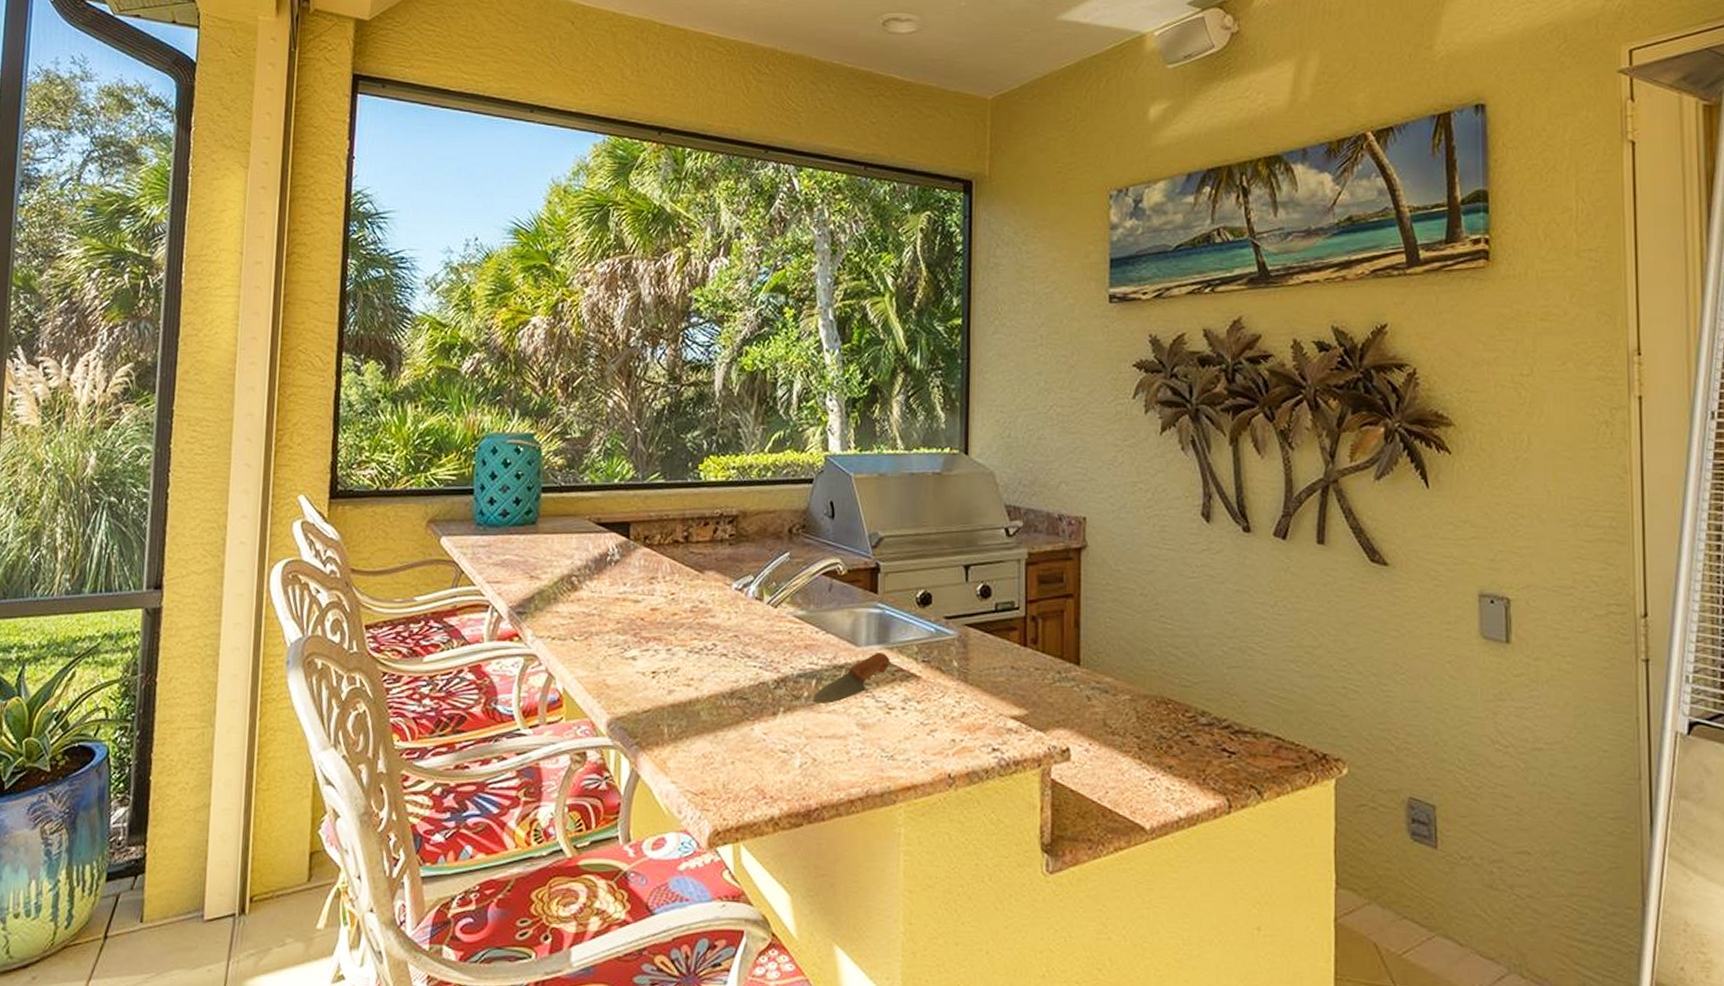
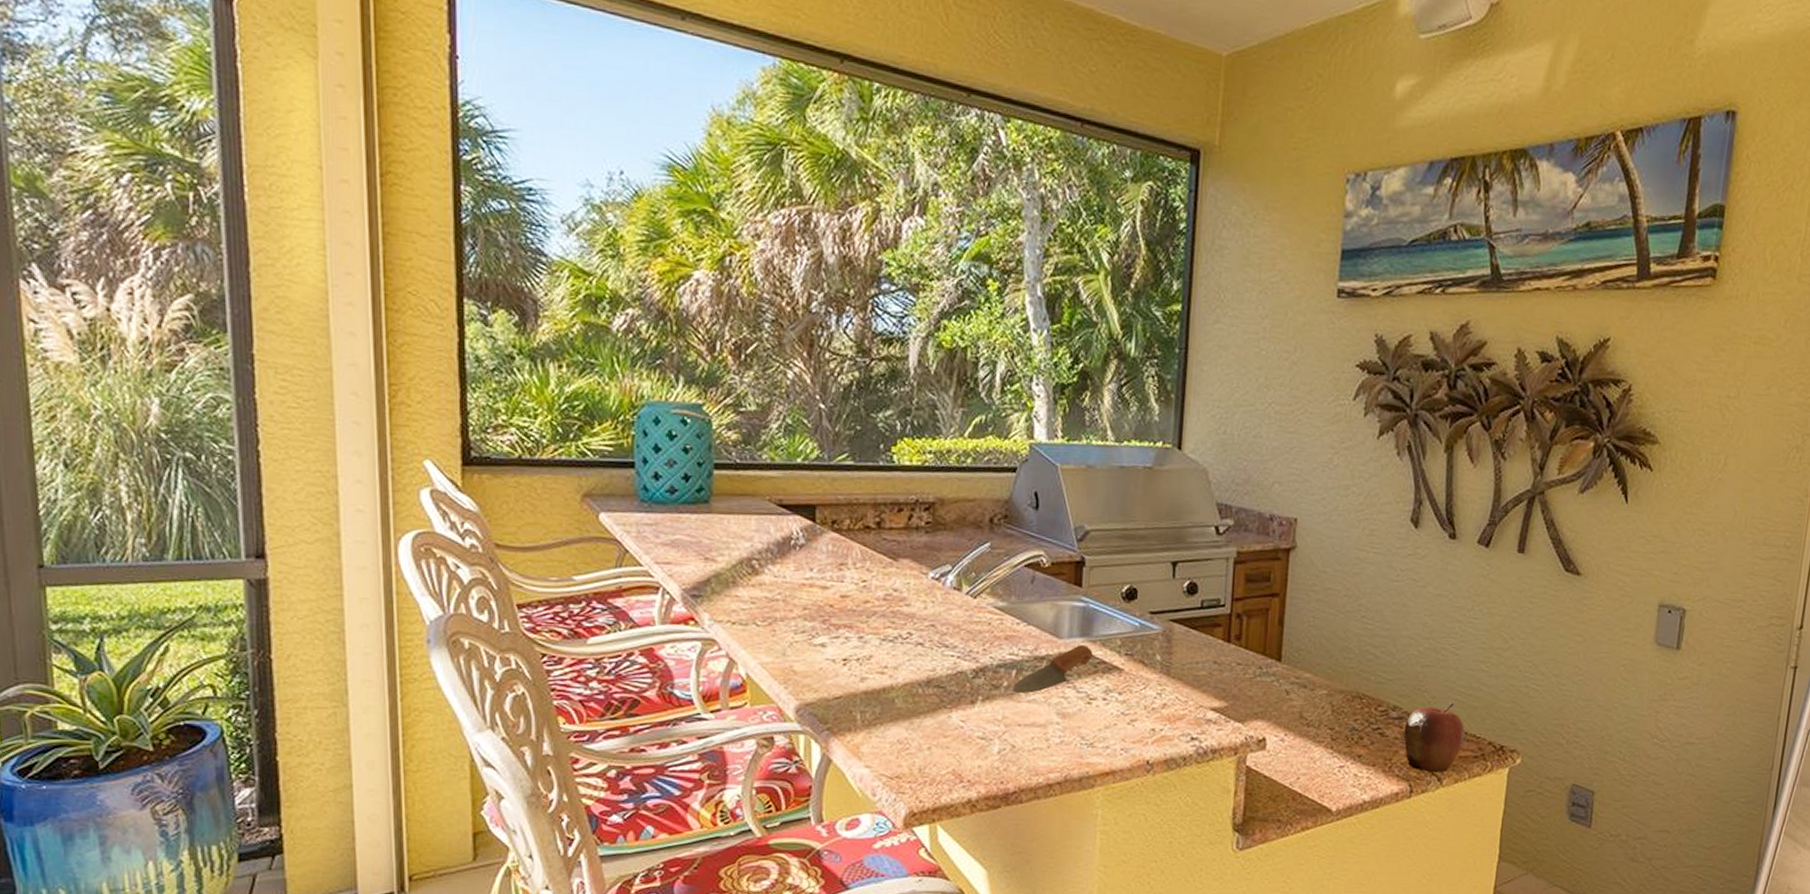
fruit: none [1216,706,1283,786] -> present [1403,702,1466,773]

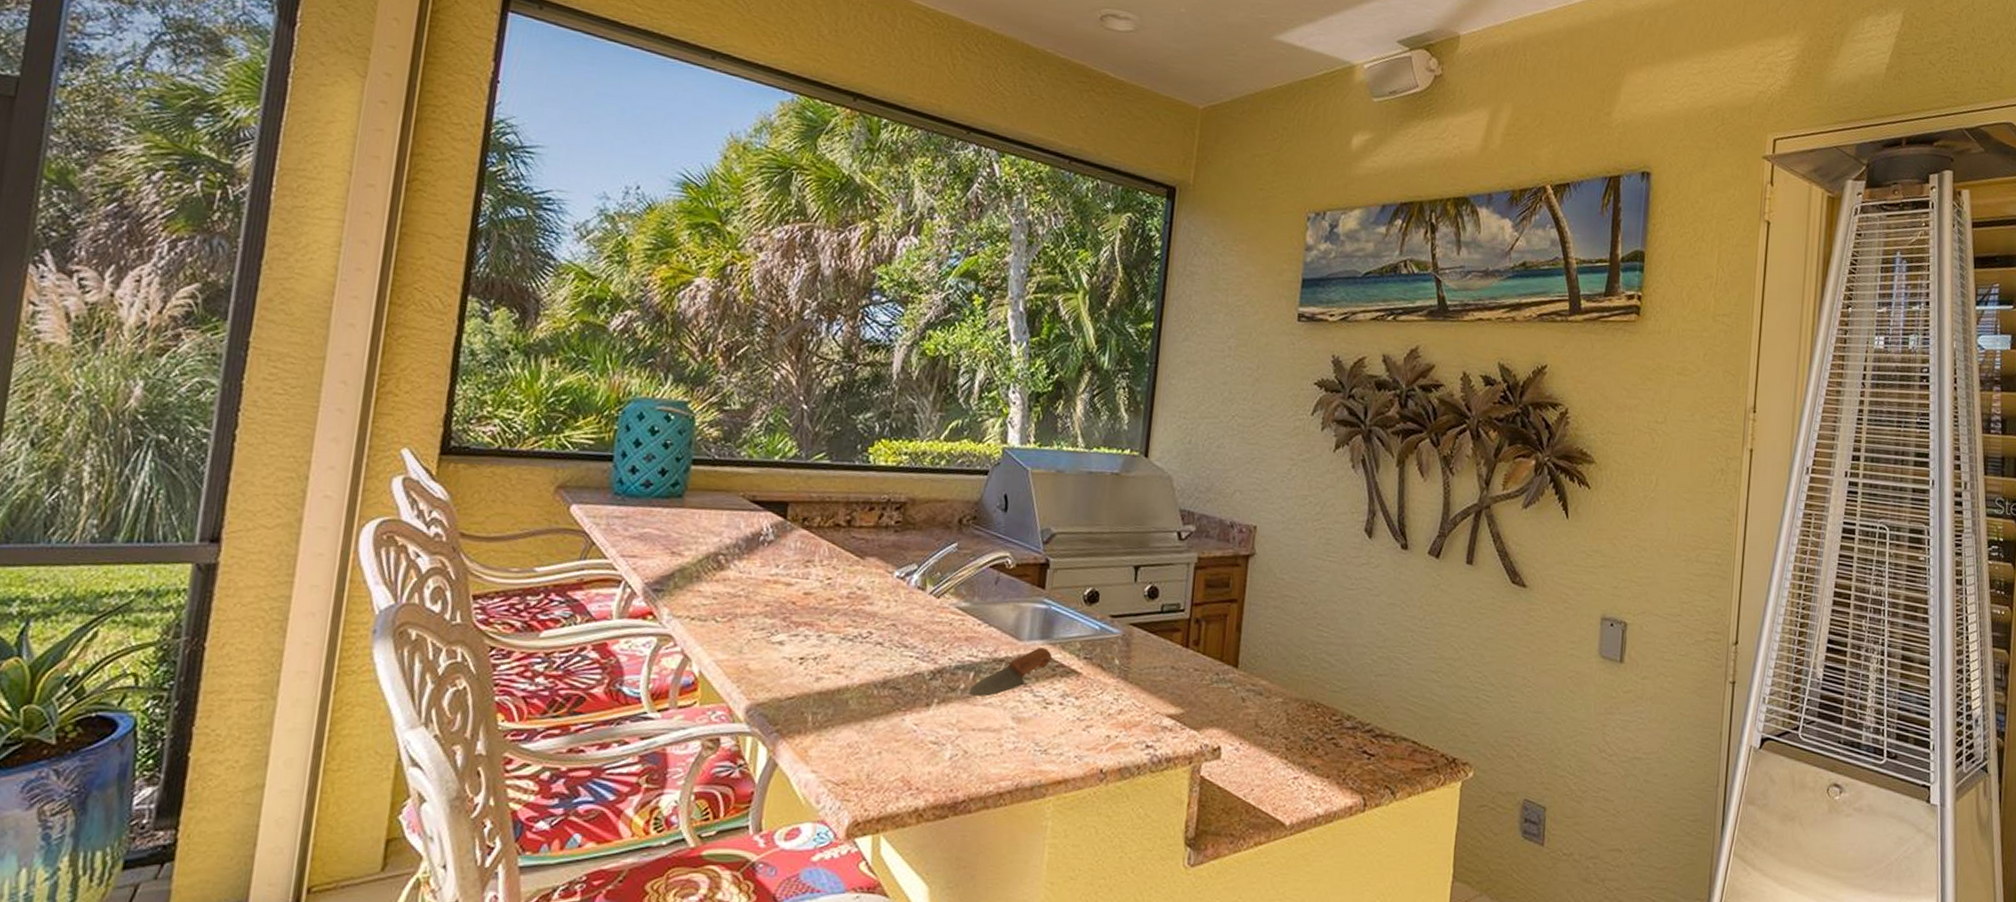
fruit: present [1403,702,1466,773] -> none [1357,712,1419,786]

